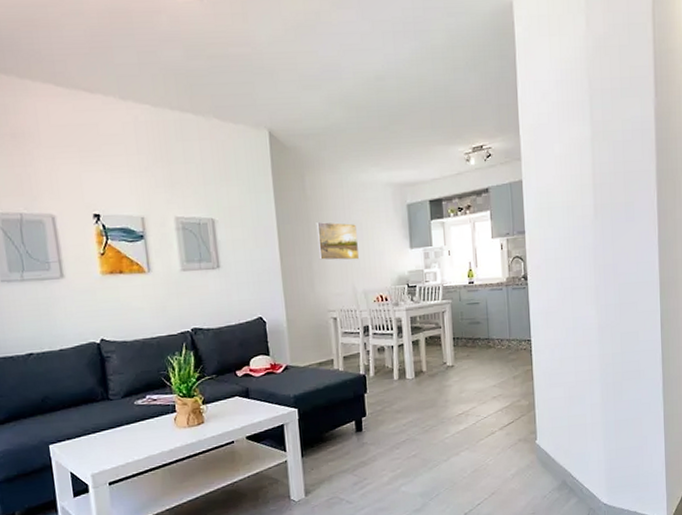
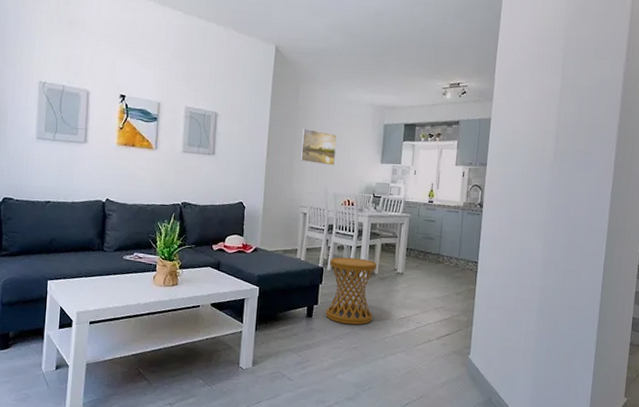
side table: none [371,357,428,432] -> present [325,257,377,325]

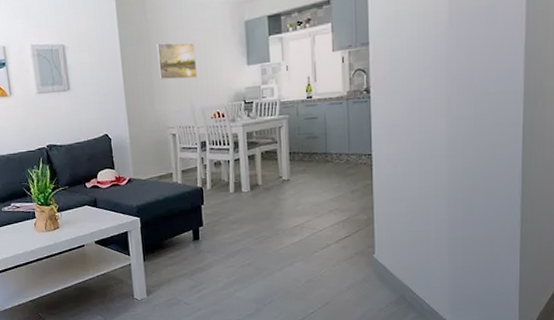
side table: present [325,257,377,325] -> none [208,171,263,242]

